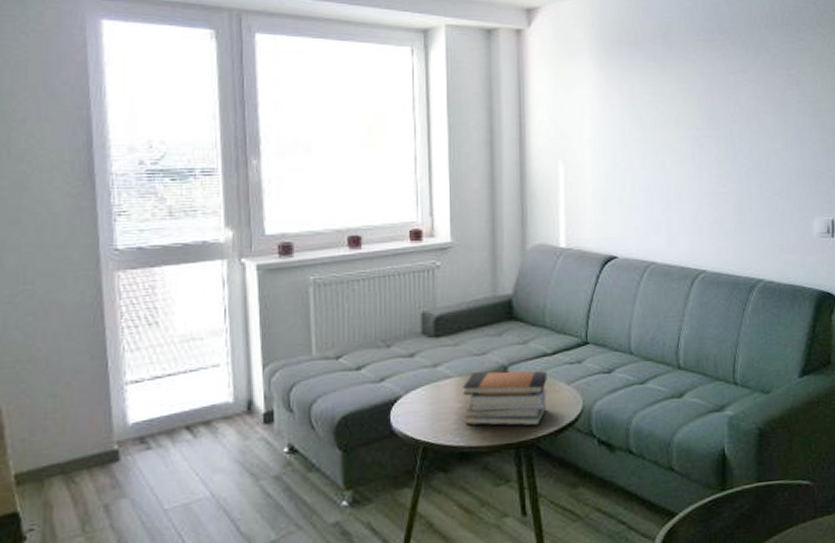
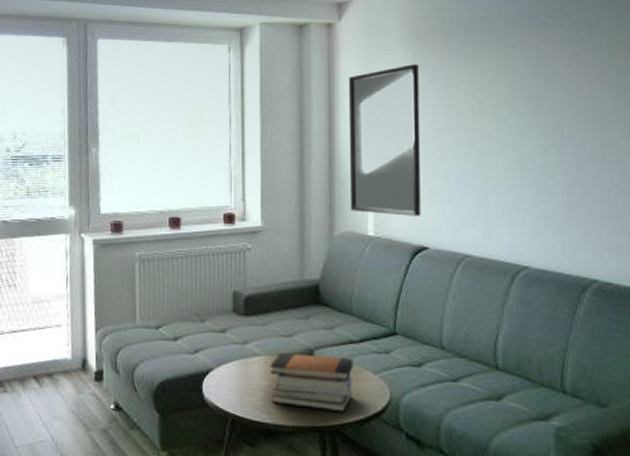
home mirror: none [538,75,610,227] -> present [348,64,421,216]

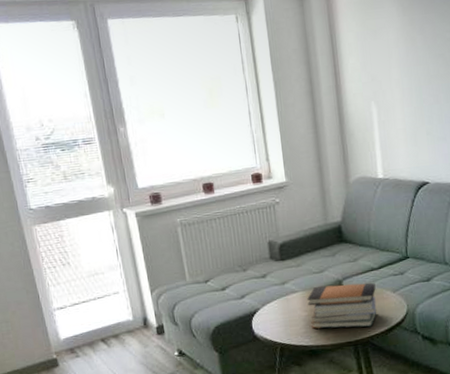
home mirror: present [348,64,421,216] -> none [348,19,421,159]

